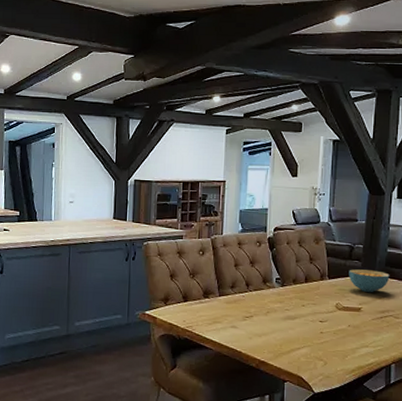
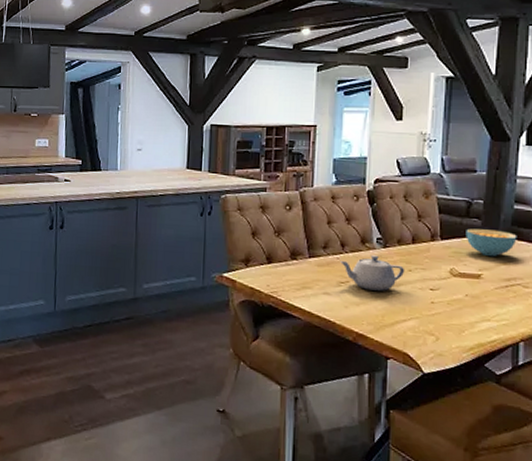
teapot: none [246,293,299,324] -> present [340,255,405,291]

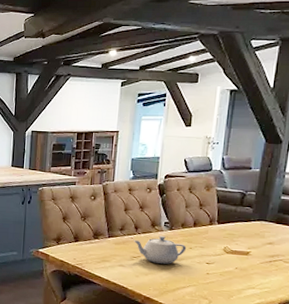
cereal bowl: present [466,228,517,256] -> none [239,215,282,237]

